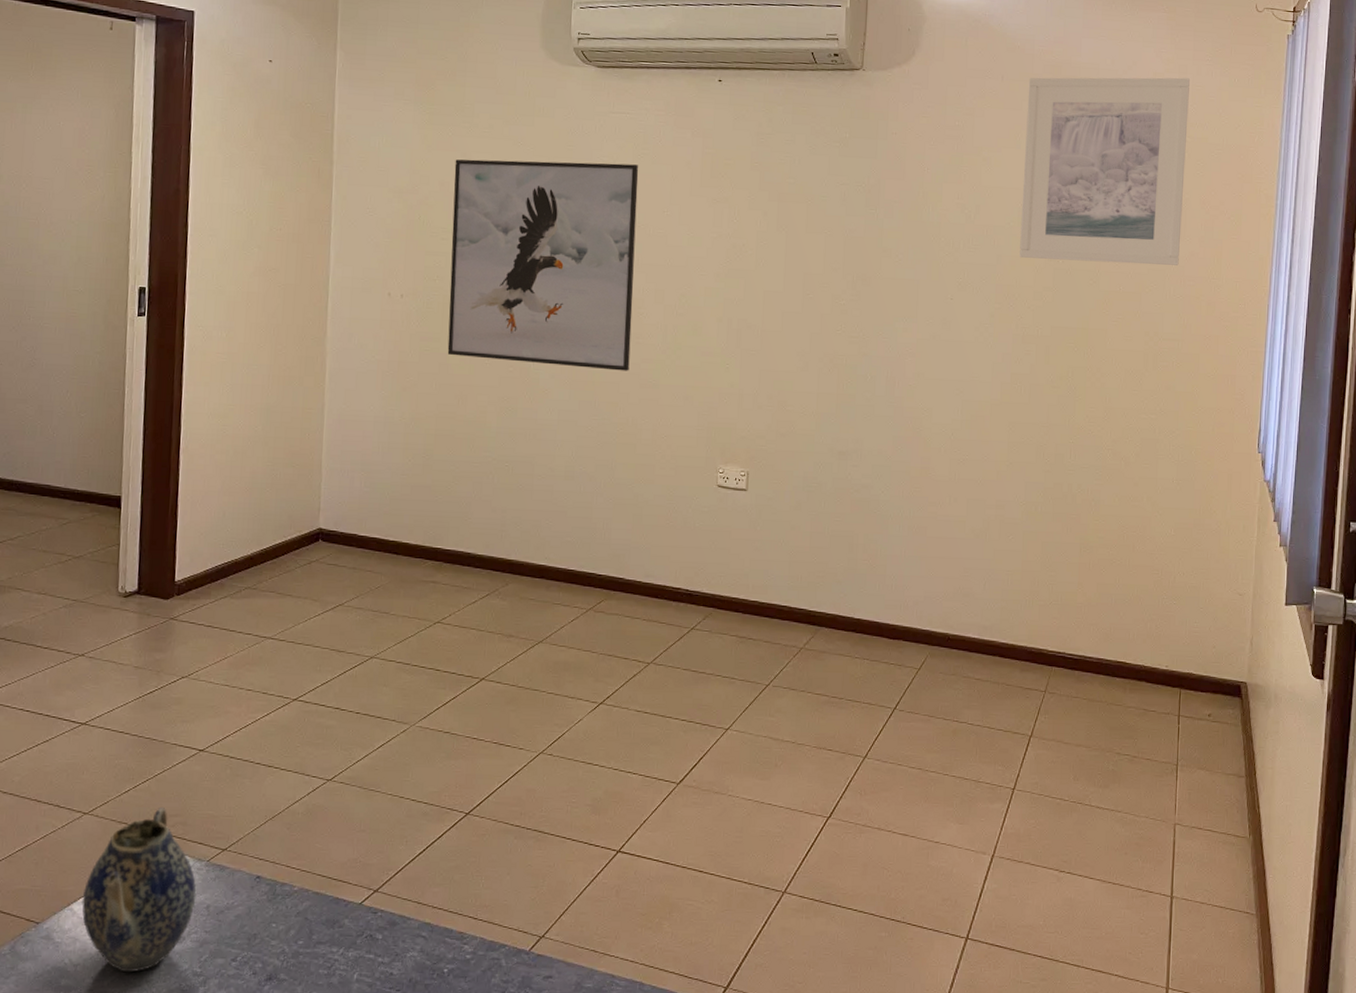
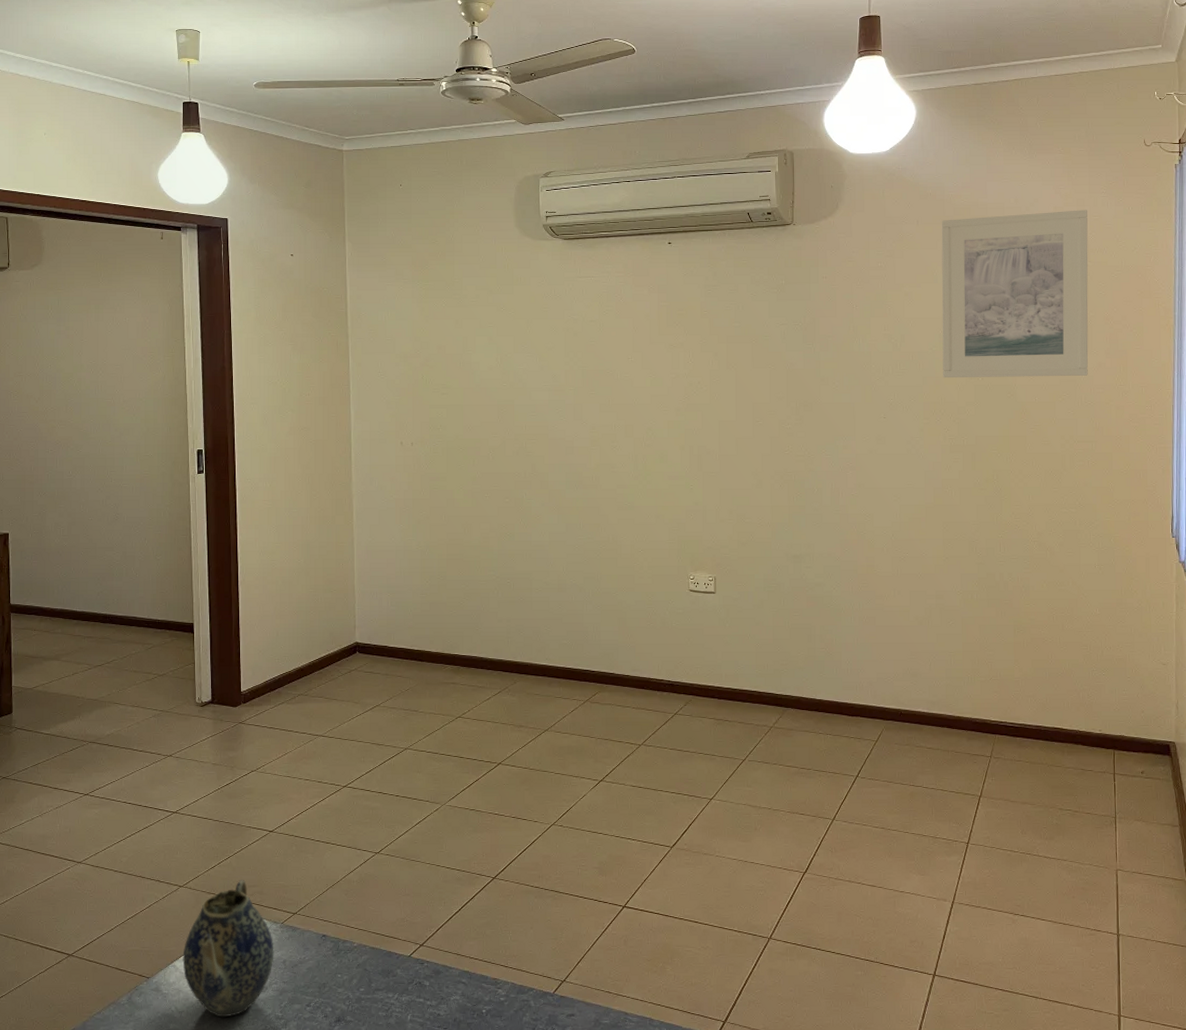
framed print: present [447,159,639,371] -> none [449,320,607,497]

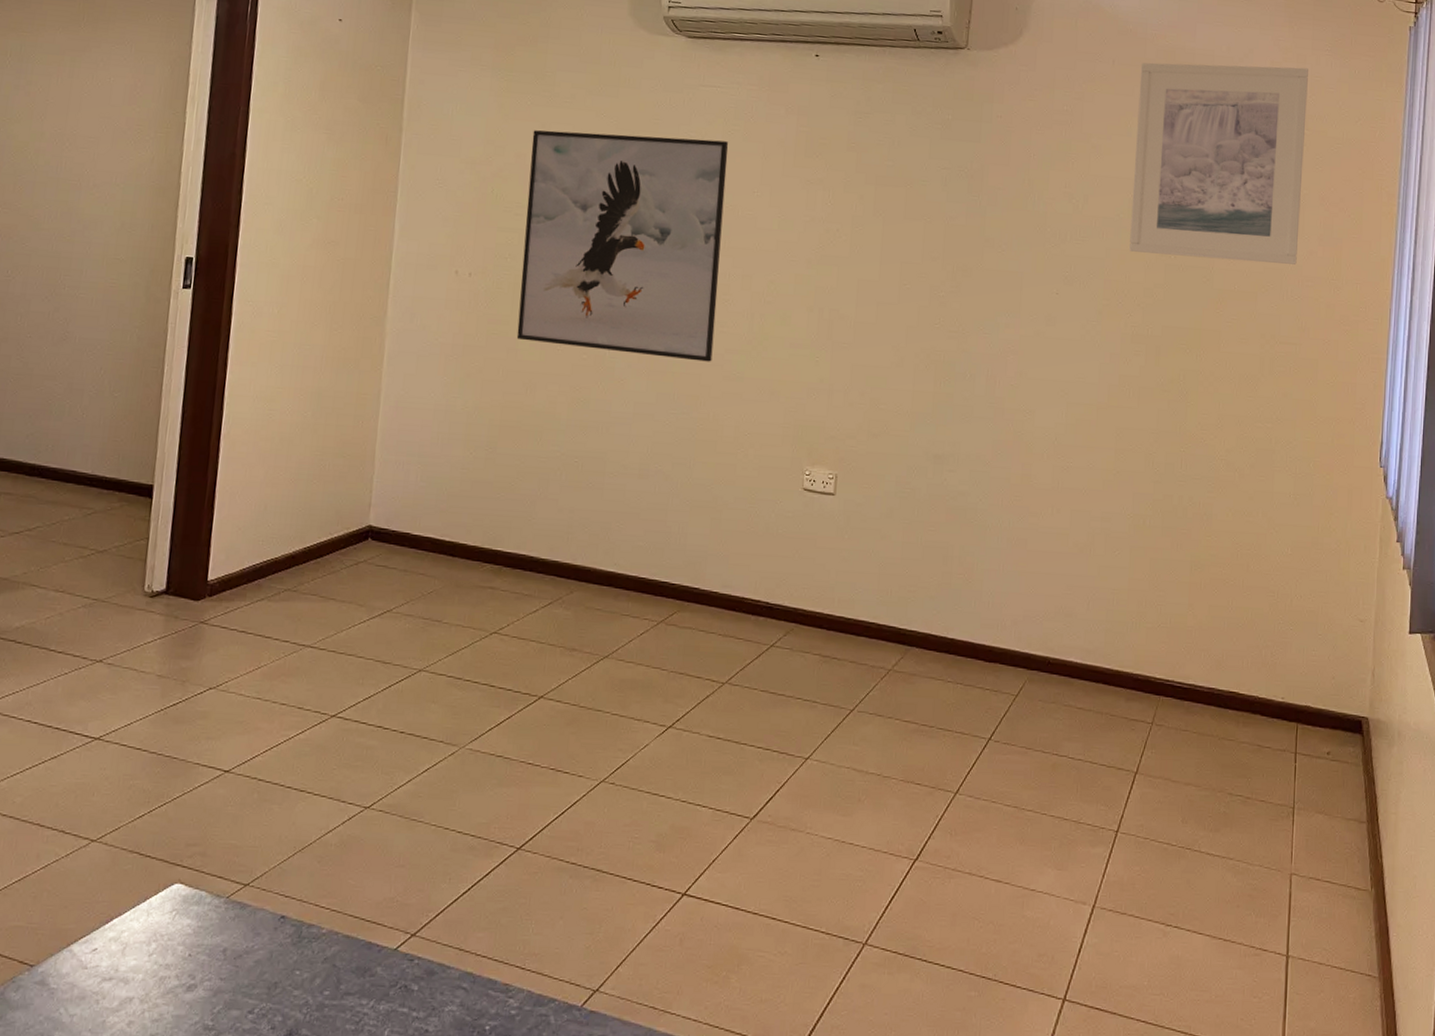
teapot: present [182,879,274,1018] -> none [82,834,213,1025]
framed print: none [449,320,607,497] -> present [516,130,729,362]

